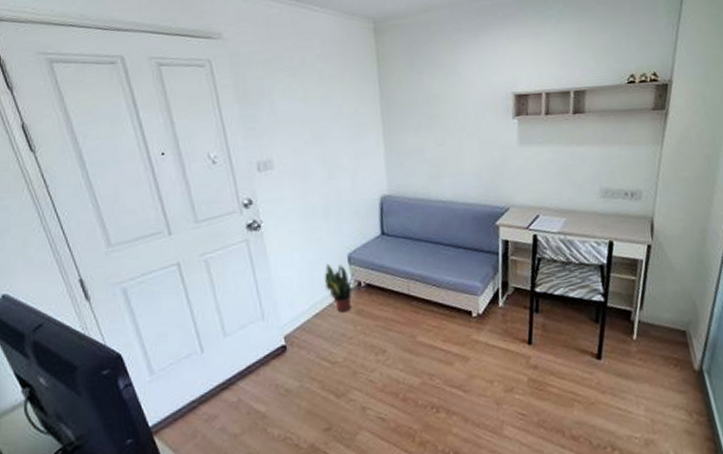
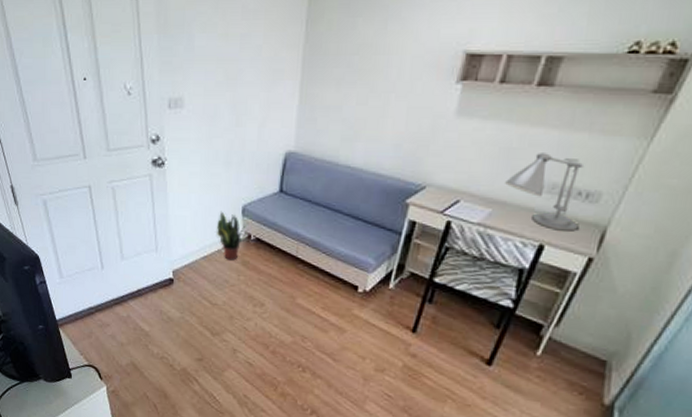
desk lamp: none [570,165,635,227] -> present [505,153,585,232]

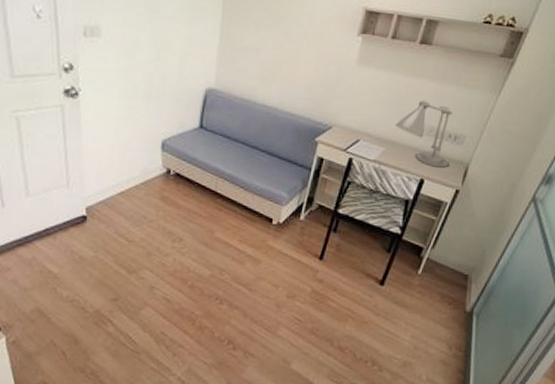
potted plant: present [217,211,249,260] -> none [135,145,169,196]

